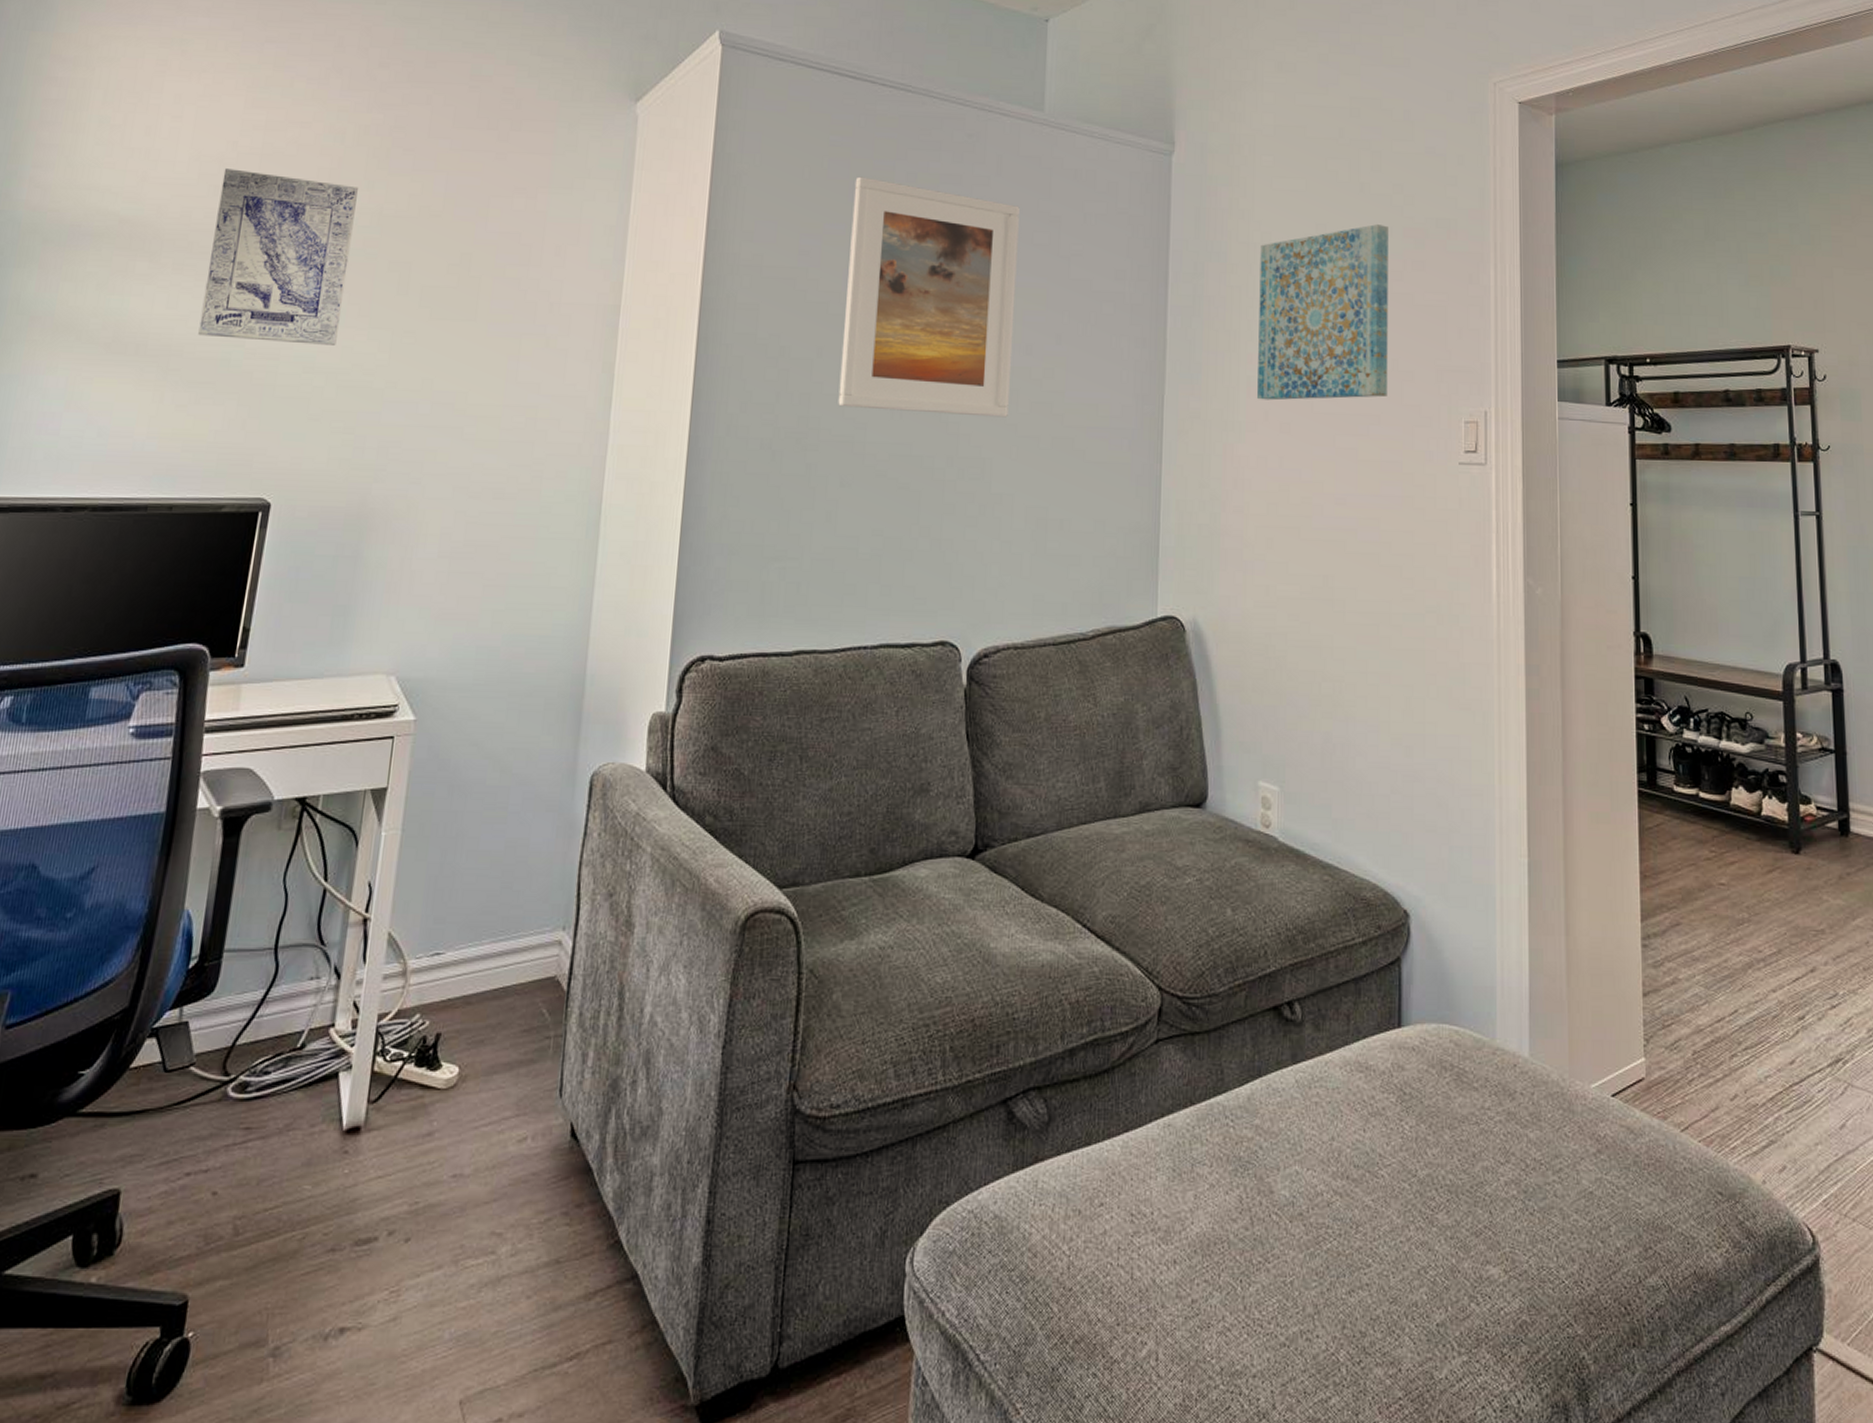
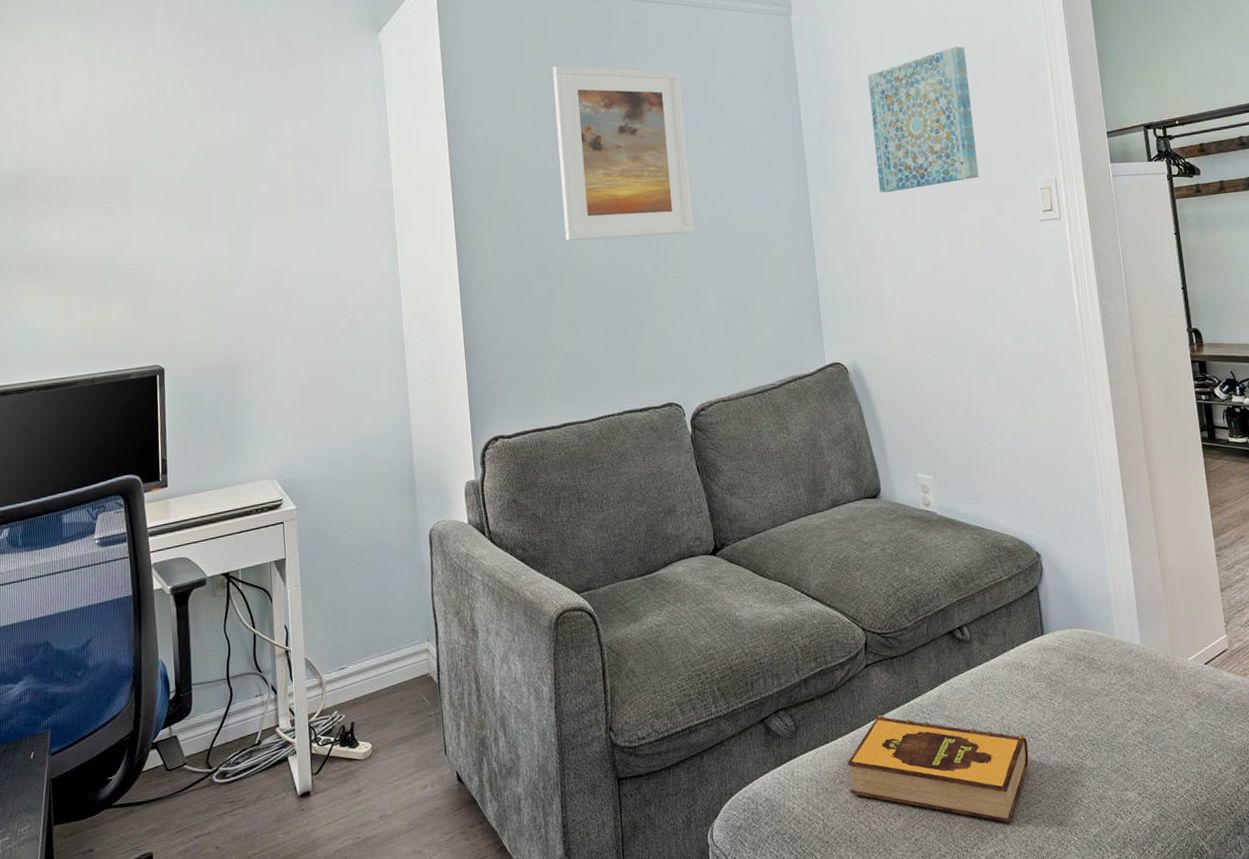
wall art: present [198,168,358,345] -> none [82,126,189,253]
hardback book: none [1111,1113,1362,1292] -> present [847,714,1029,823]

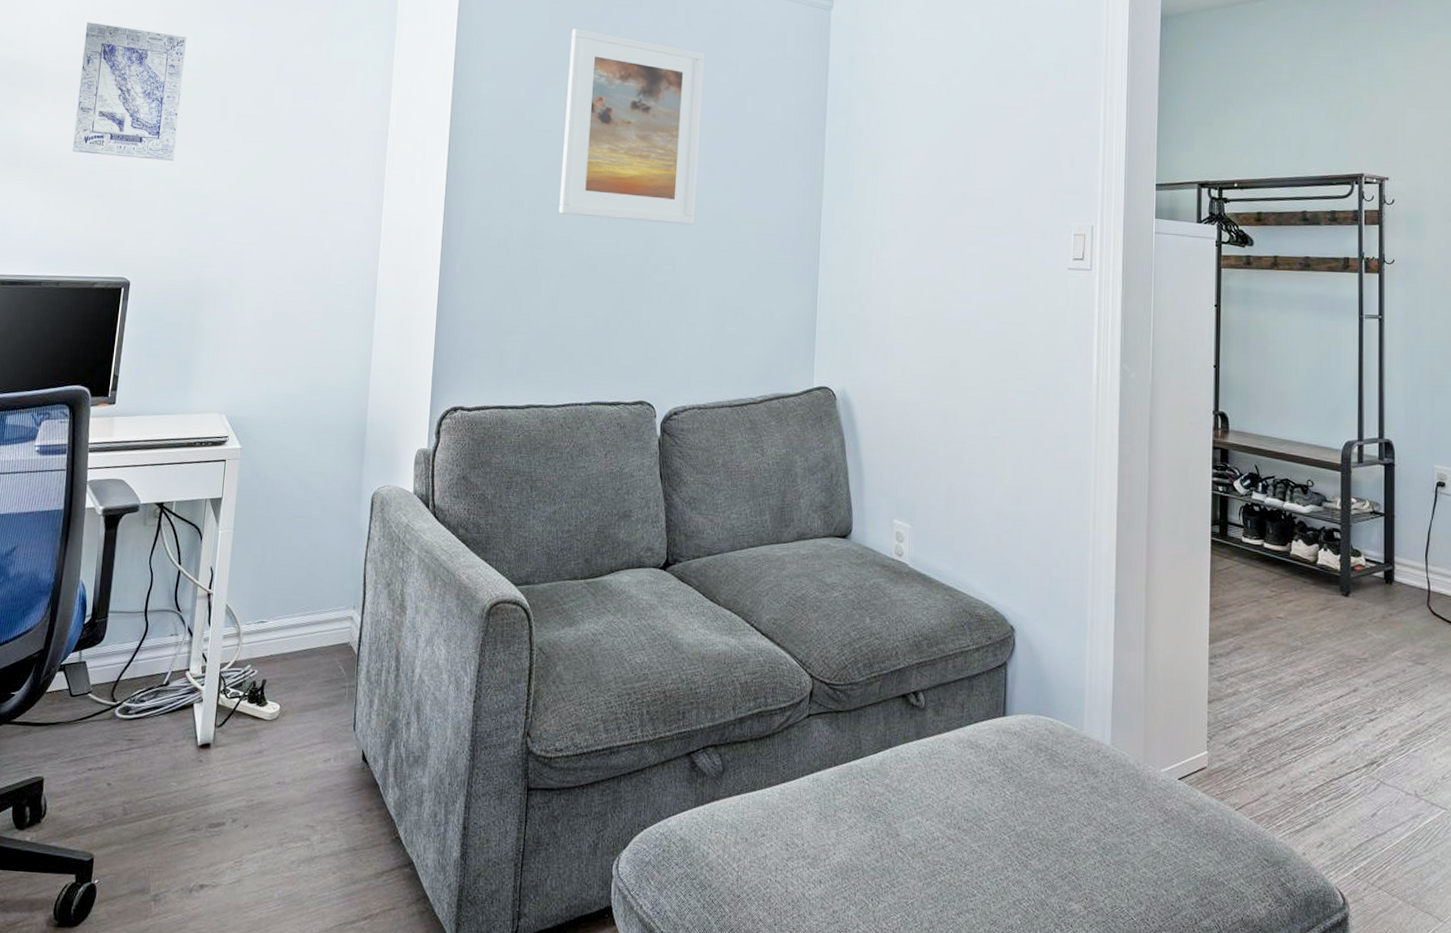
wall art: none [82,126,189,253] -> present [72,22,186,161]
hardback book: present [847,714,1029,823] -> none [771,770,970,912]
wall art: present [867,46,979,193] -> none [899,68,1013,214]

